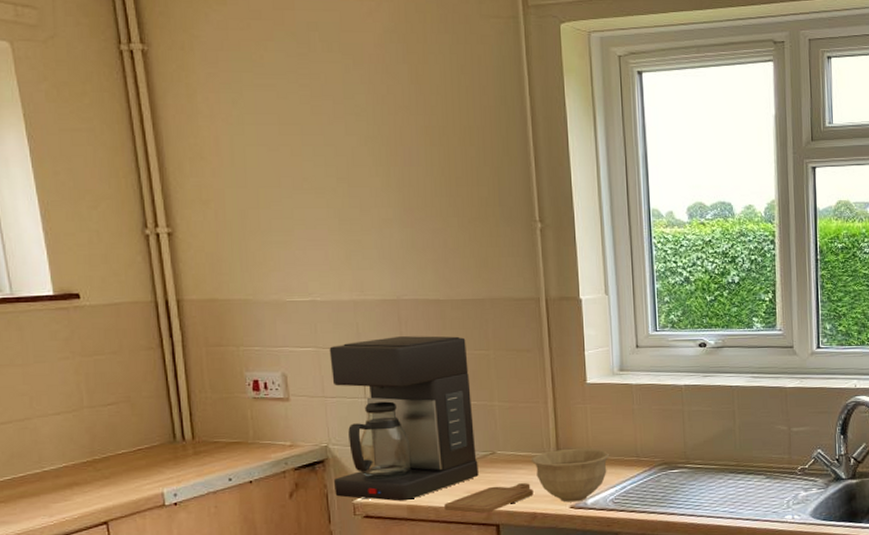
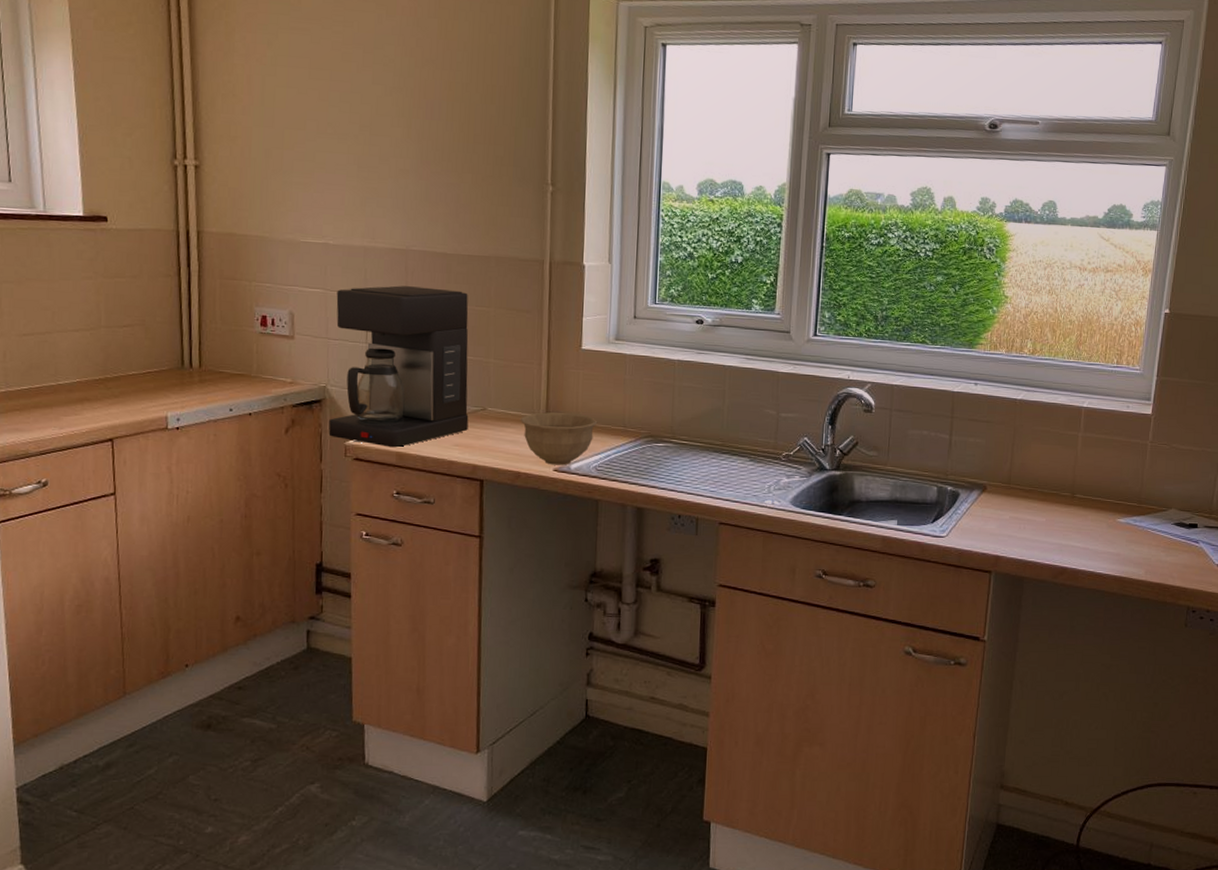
chopping board: present [444,483,534,514] -> none [432,442,520,468]

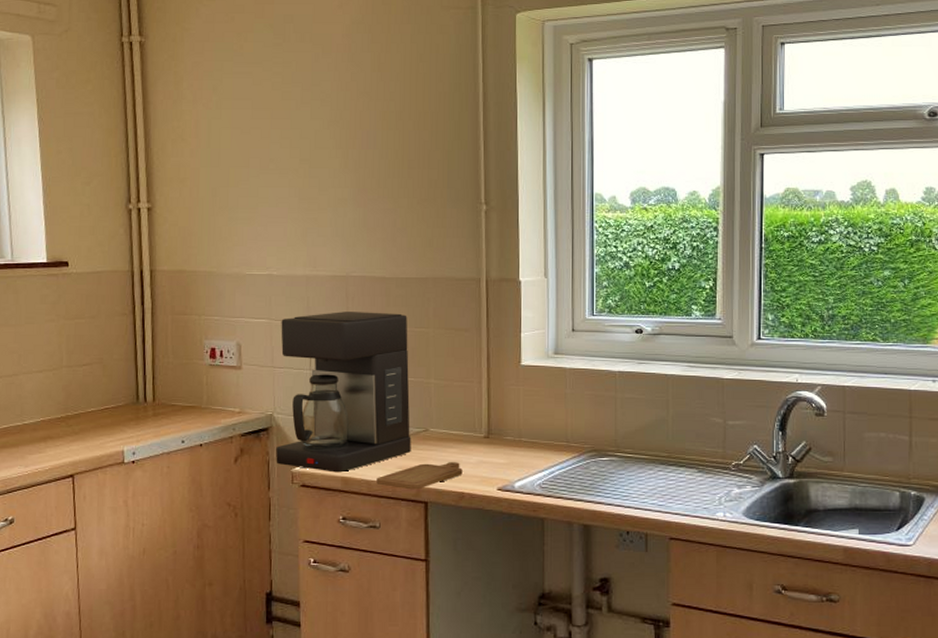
chopping board: none [432,442,520,468] -> present [376,462,463,490]
bowl: present [520,412,598,466] -> none [462,430,540,484]

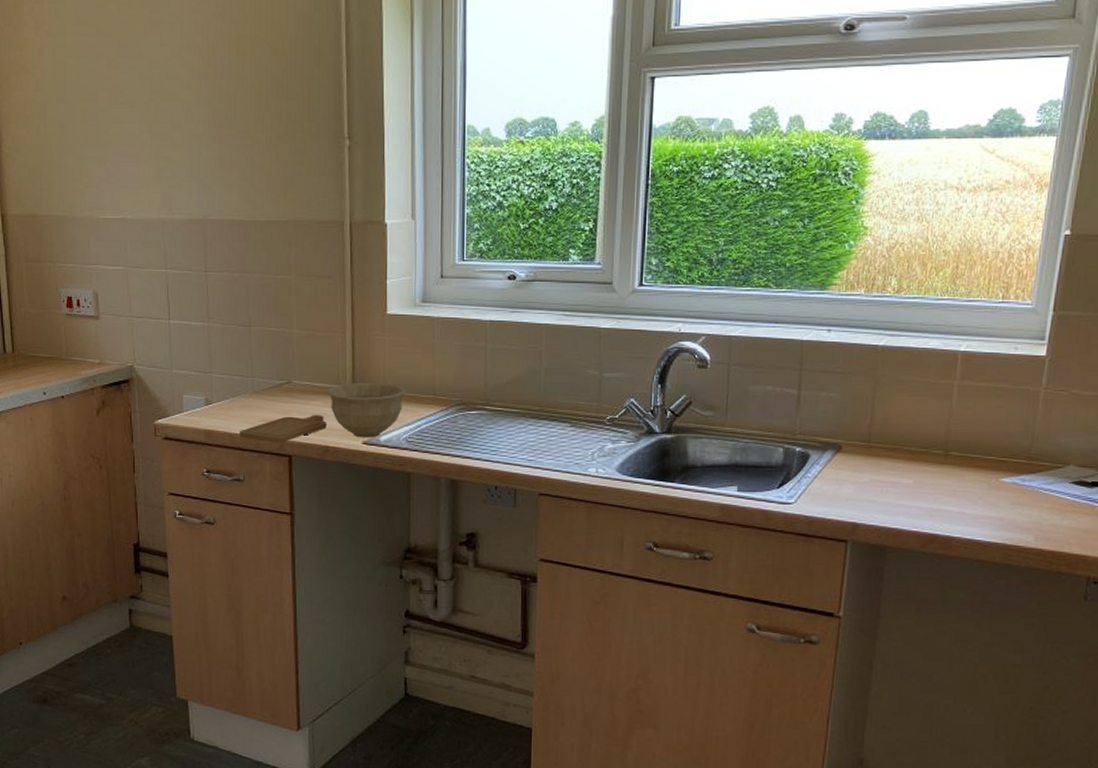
coffee maker: present [276,312,411,473] -> none [137,258,274,425]
bowl: none [462,430,540,484] -> present [326,382,407,438]

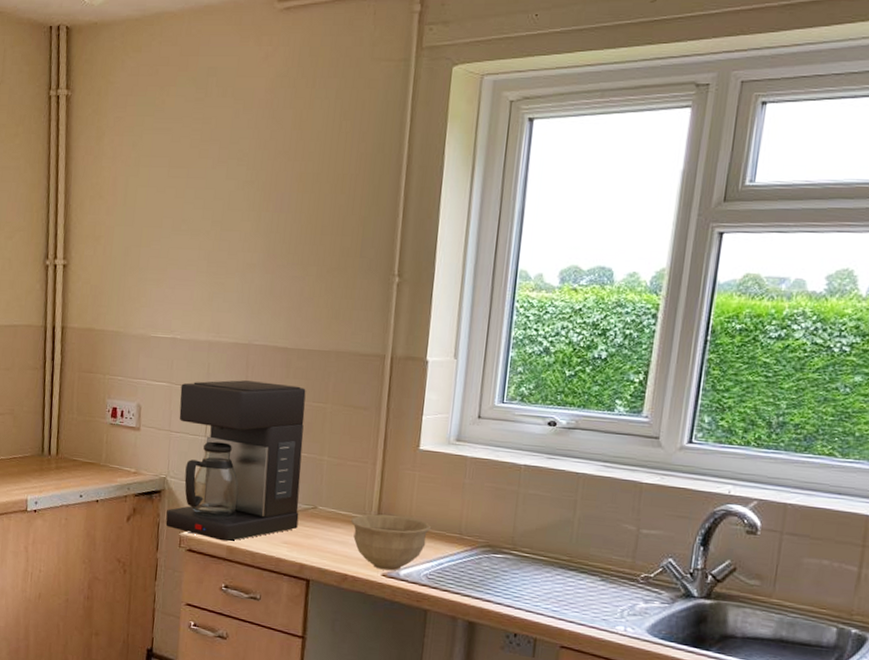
coffee maker: none [137,258,274,425] -> present [165,380,306,542]
chopping board: present [240,415,327,443] -> none [260,540,348,567]

